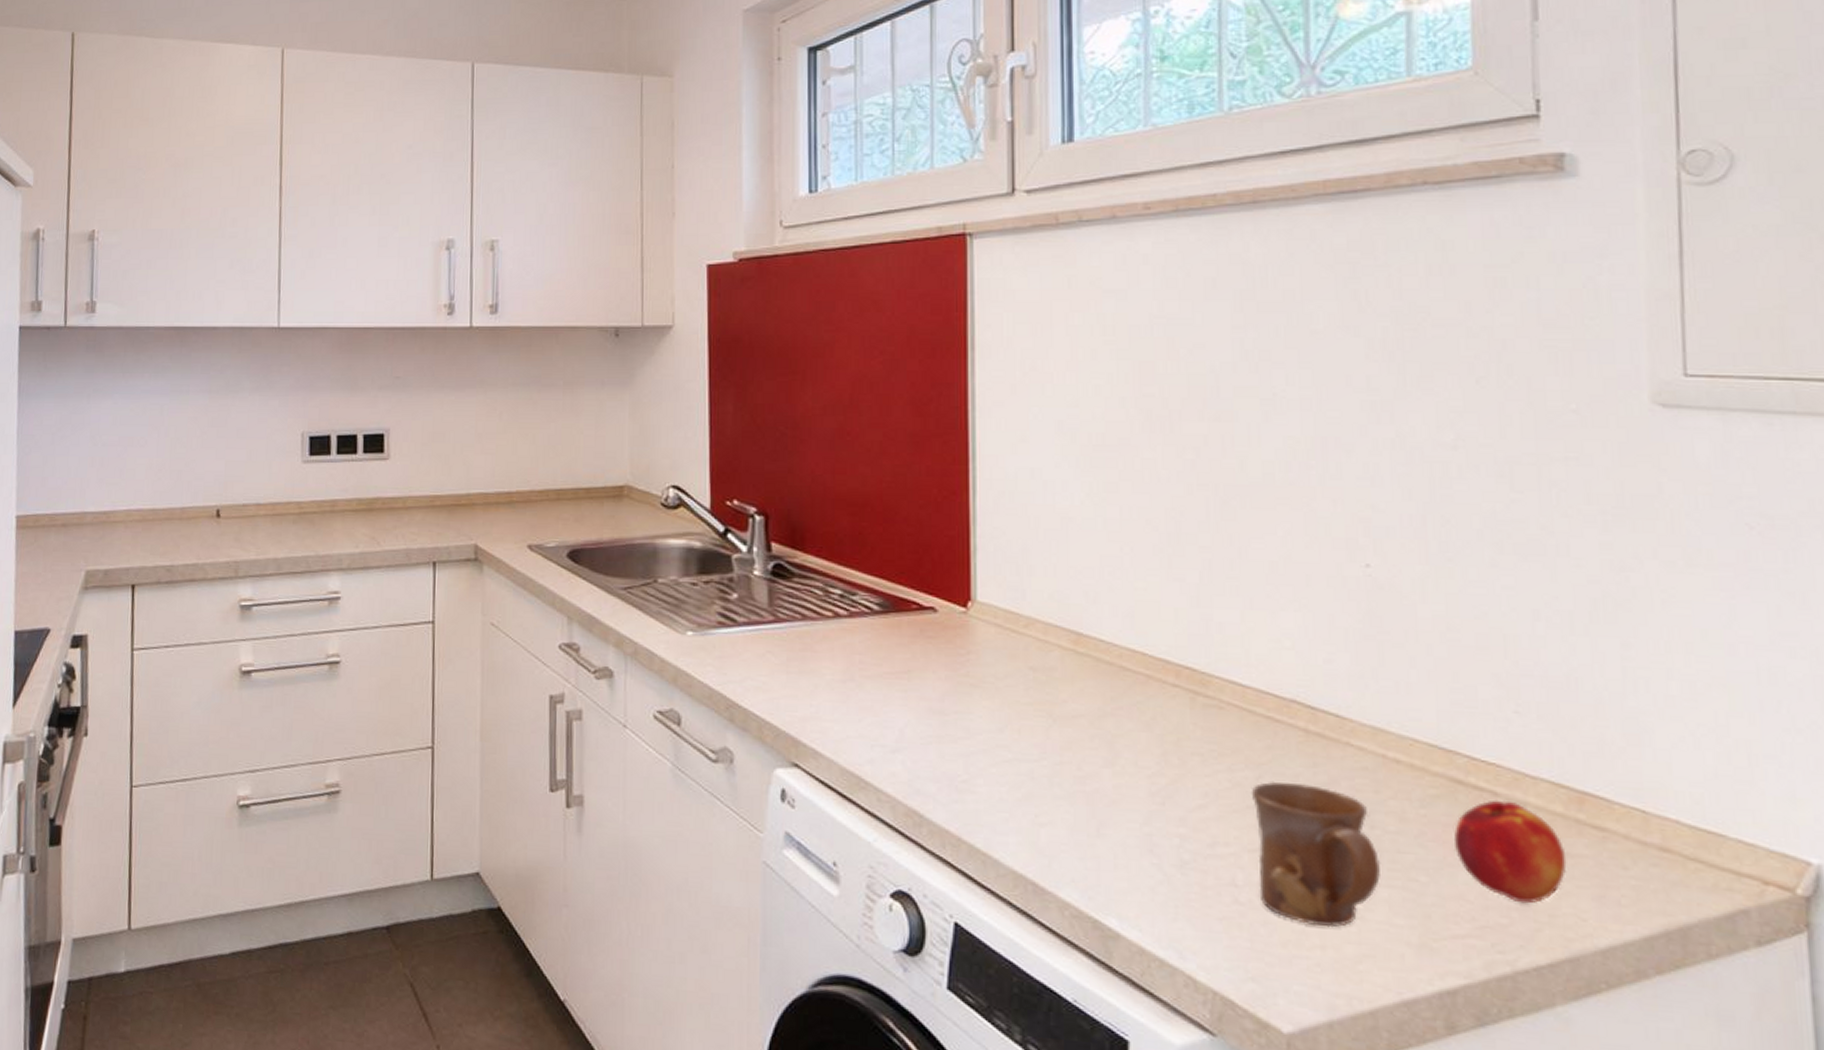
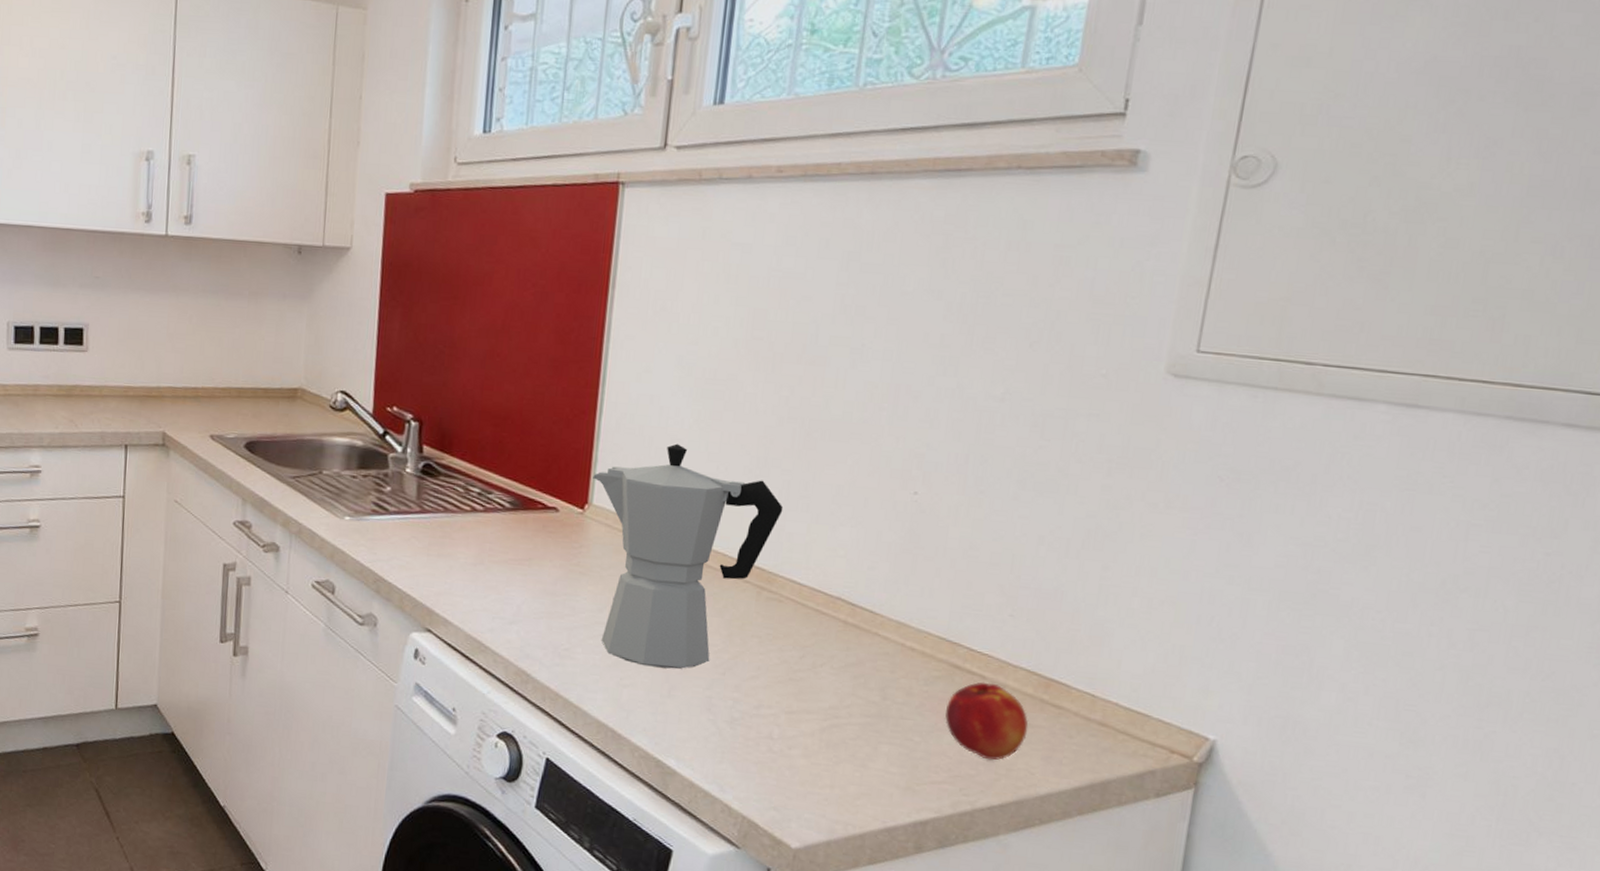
moka pot: none [973,523,1208,801] -> present [593,443,784,669]
mug: present [1251,781,1381,928] -> none [789,660,887,773]

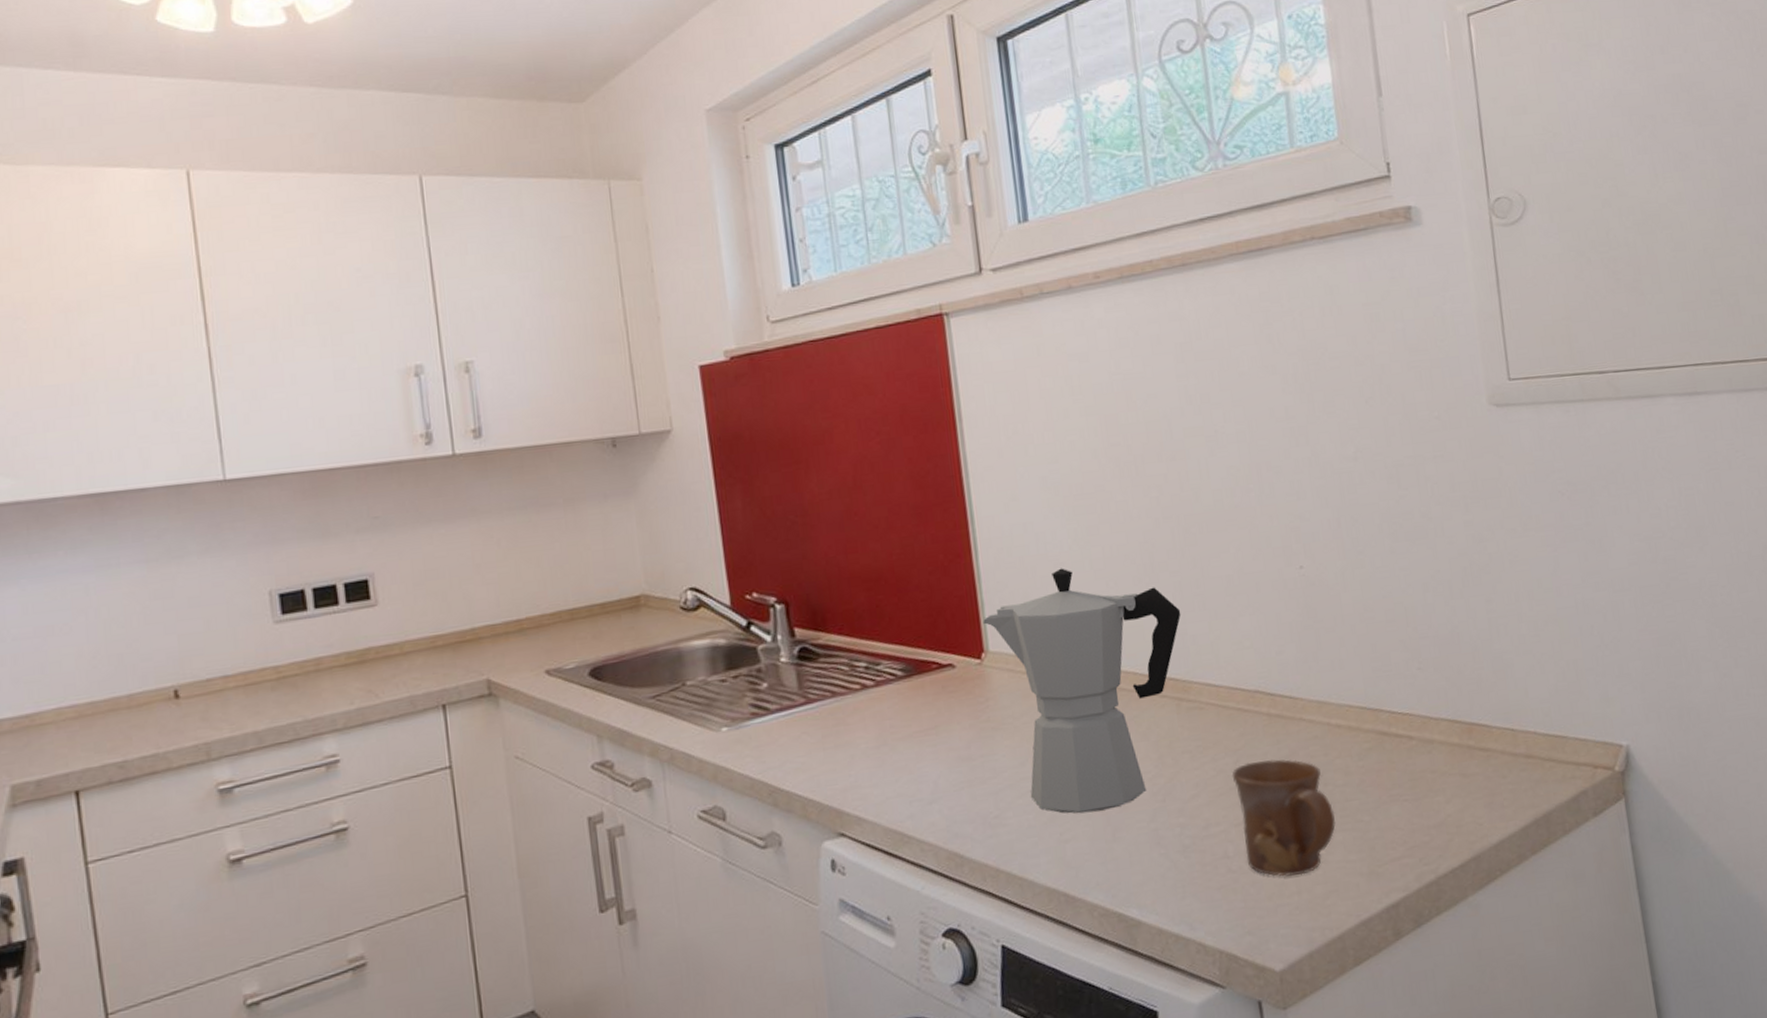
mug: none [789,660,887,773] -> present [1231,759,1336,877]
peach: present [945,682,1029,761] -> none [1385,741,1465,822]

